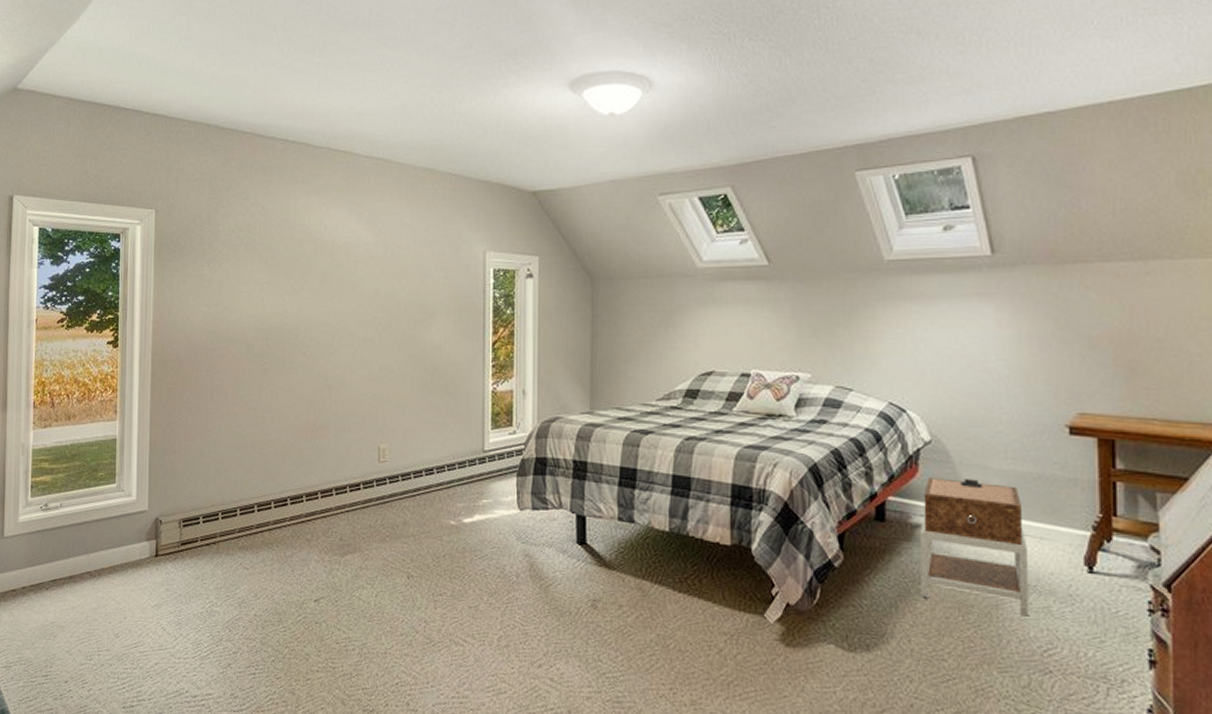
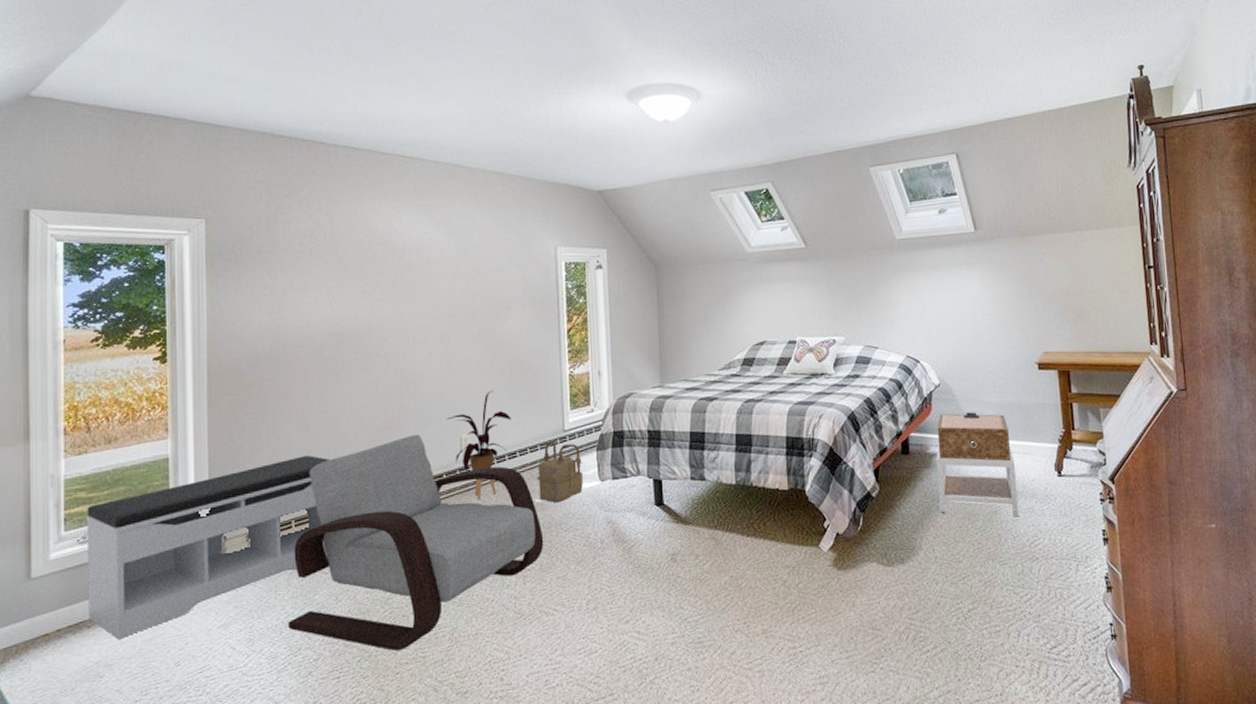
bench: none [47,450,255,604] -> present [86,455,330,639]
armchair: none [212,440,457,657] -> present [288,435,544,650]
house plant: none [365,401,430,515] -> present [446,390,511,500]
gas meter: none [452,461,502,528] -> present [536,441,583,503]

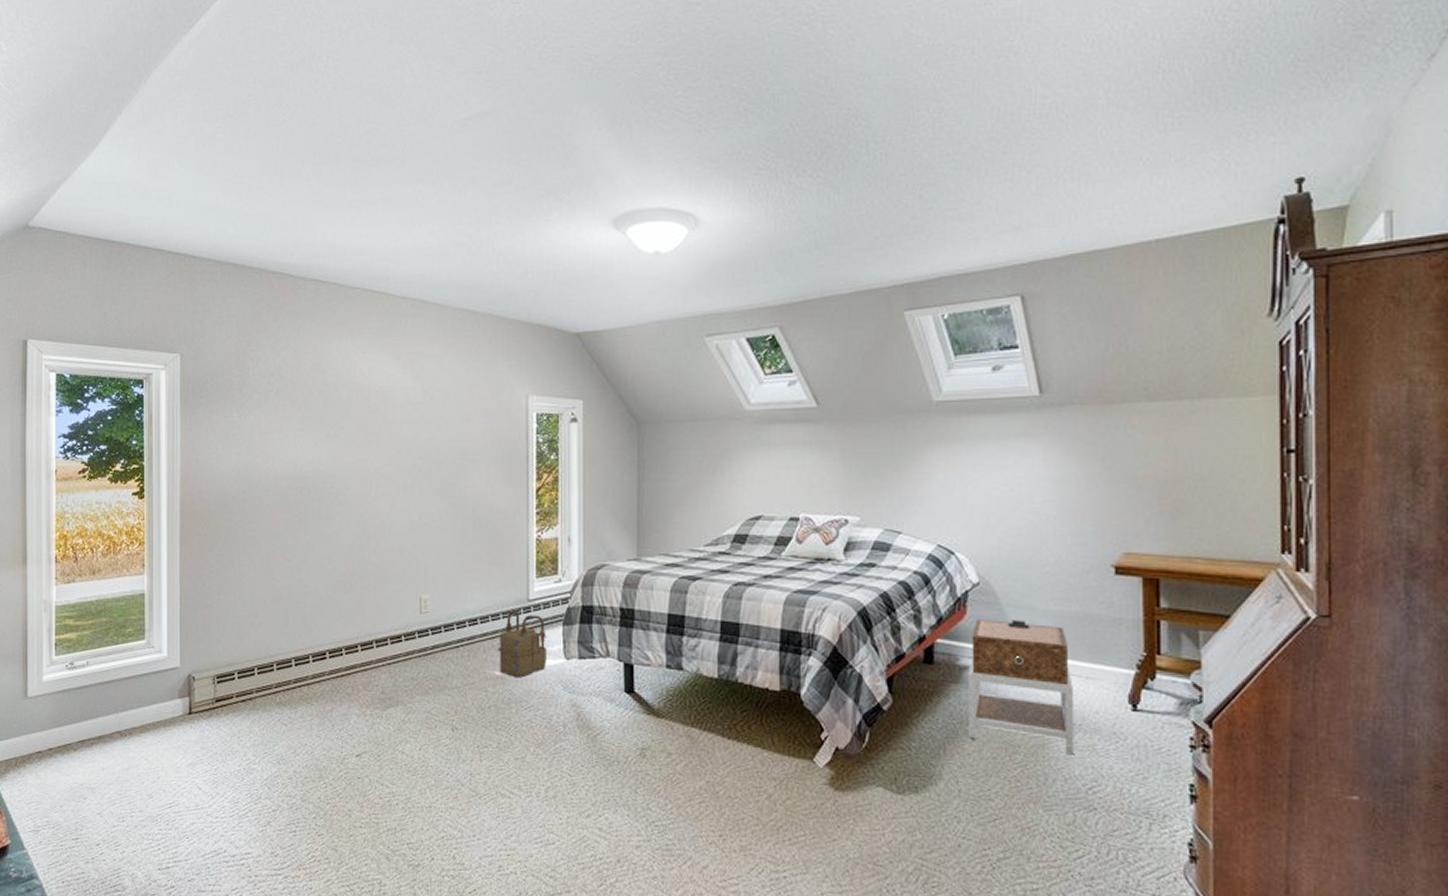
bench: present [86,455,330,639] -> none [73,603,292,765]
armchair: present [288,435,544,650] -> none [250,591,503,812]
house plant: present [446,390,511,500] -> none [406,550,473,666]

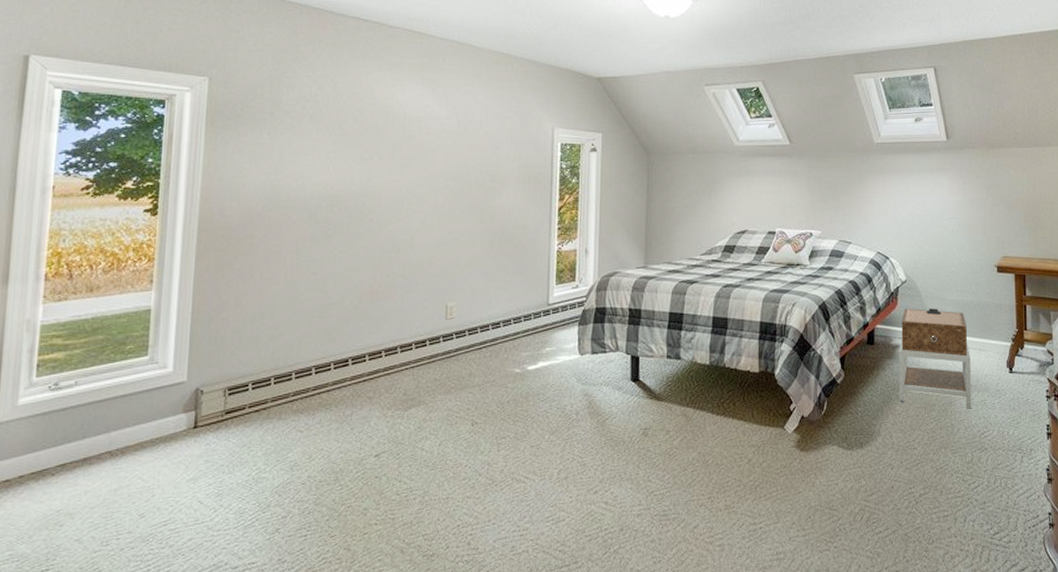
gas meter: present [497,610,548,678] -> none [517,314,565,374]

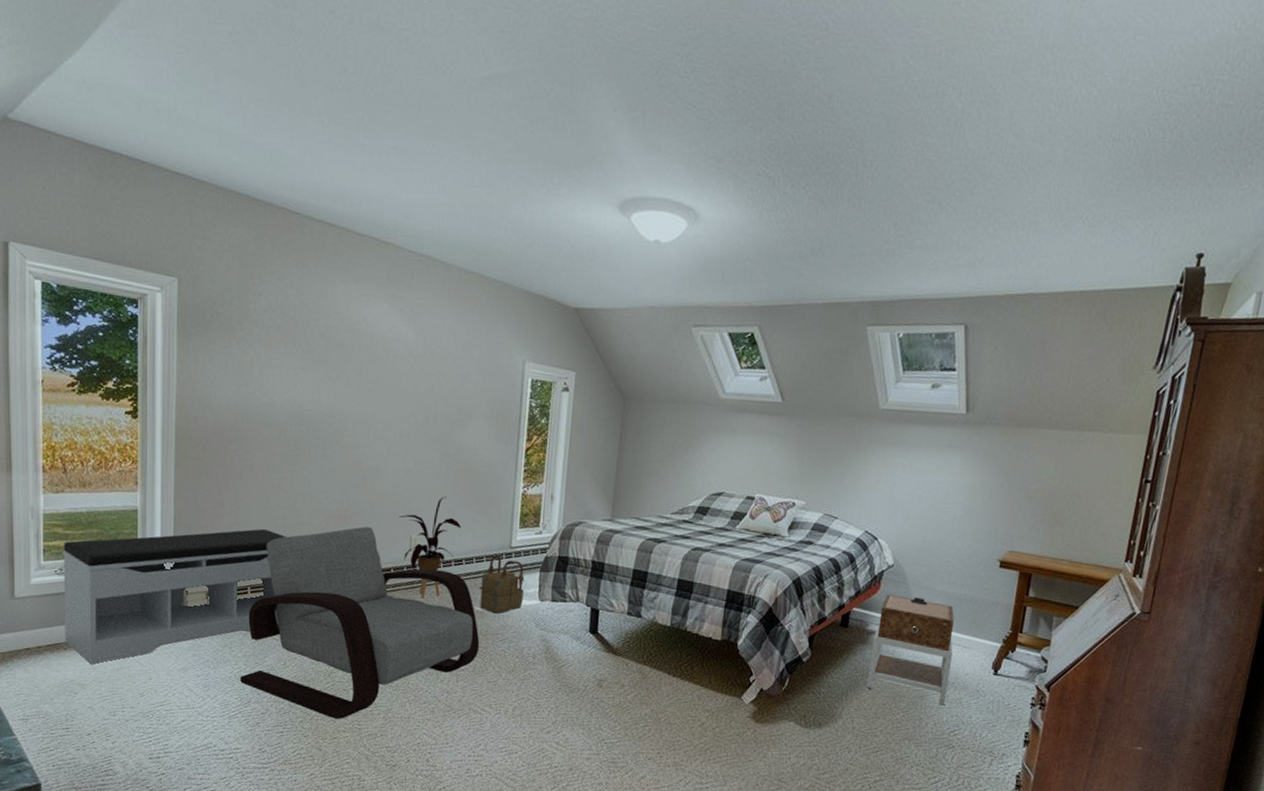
bench: none [53,315,315,488] -> present [62,529,286,664]
armchair: none [259,300,521,511] -> present [240,526,480,719]
house plant: none [433,261,498,367] -> present [398,496,461,599]
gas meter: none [517,314,565,374] -> present [478,555,526,614]

